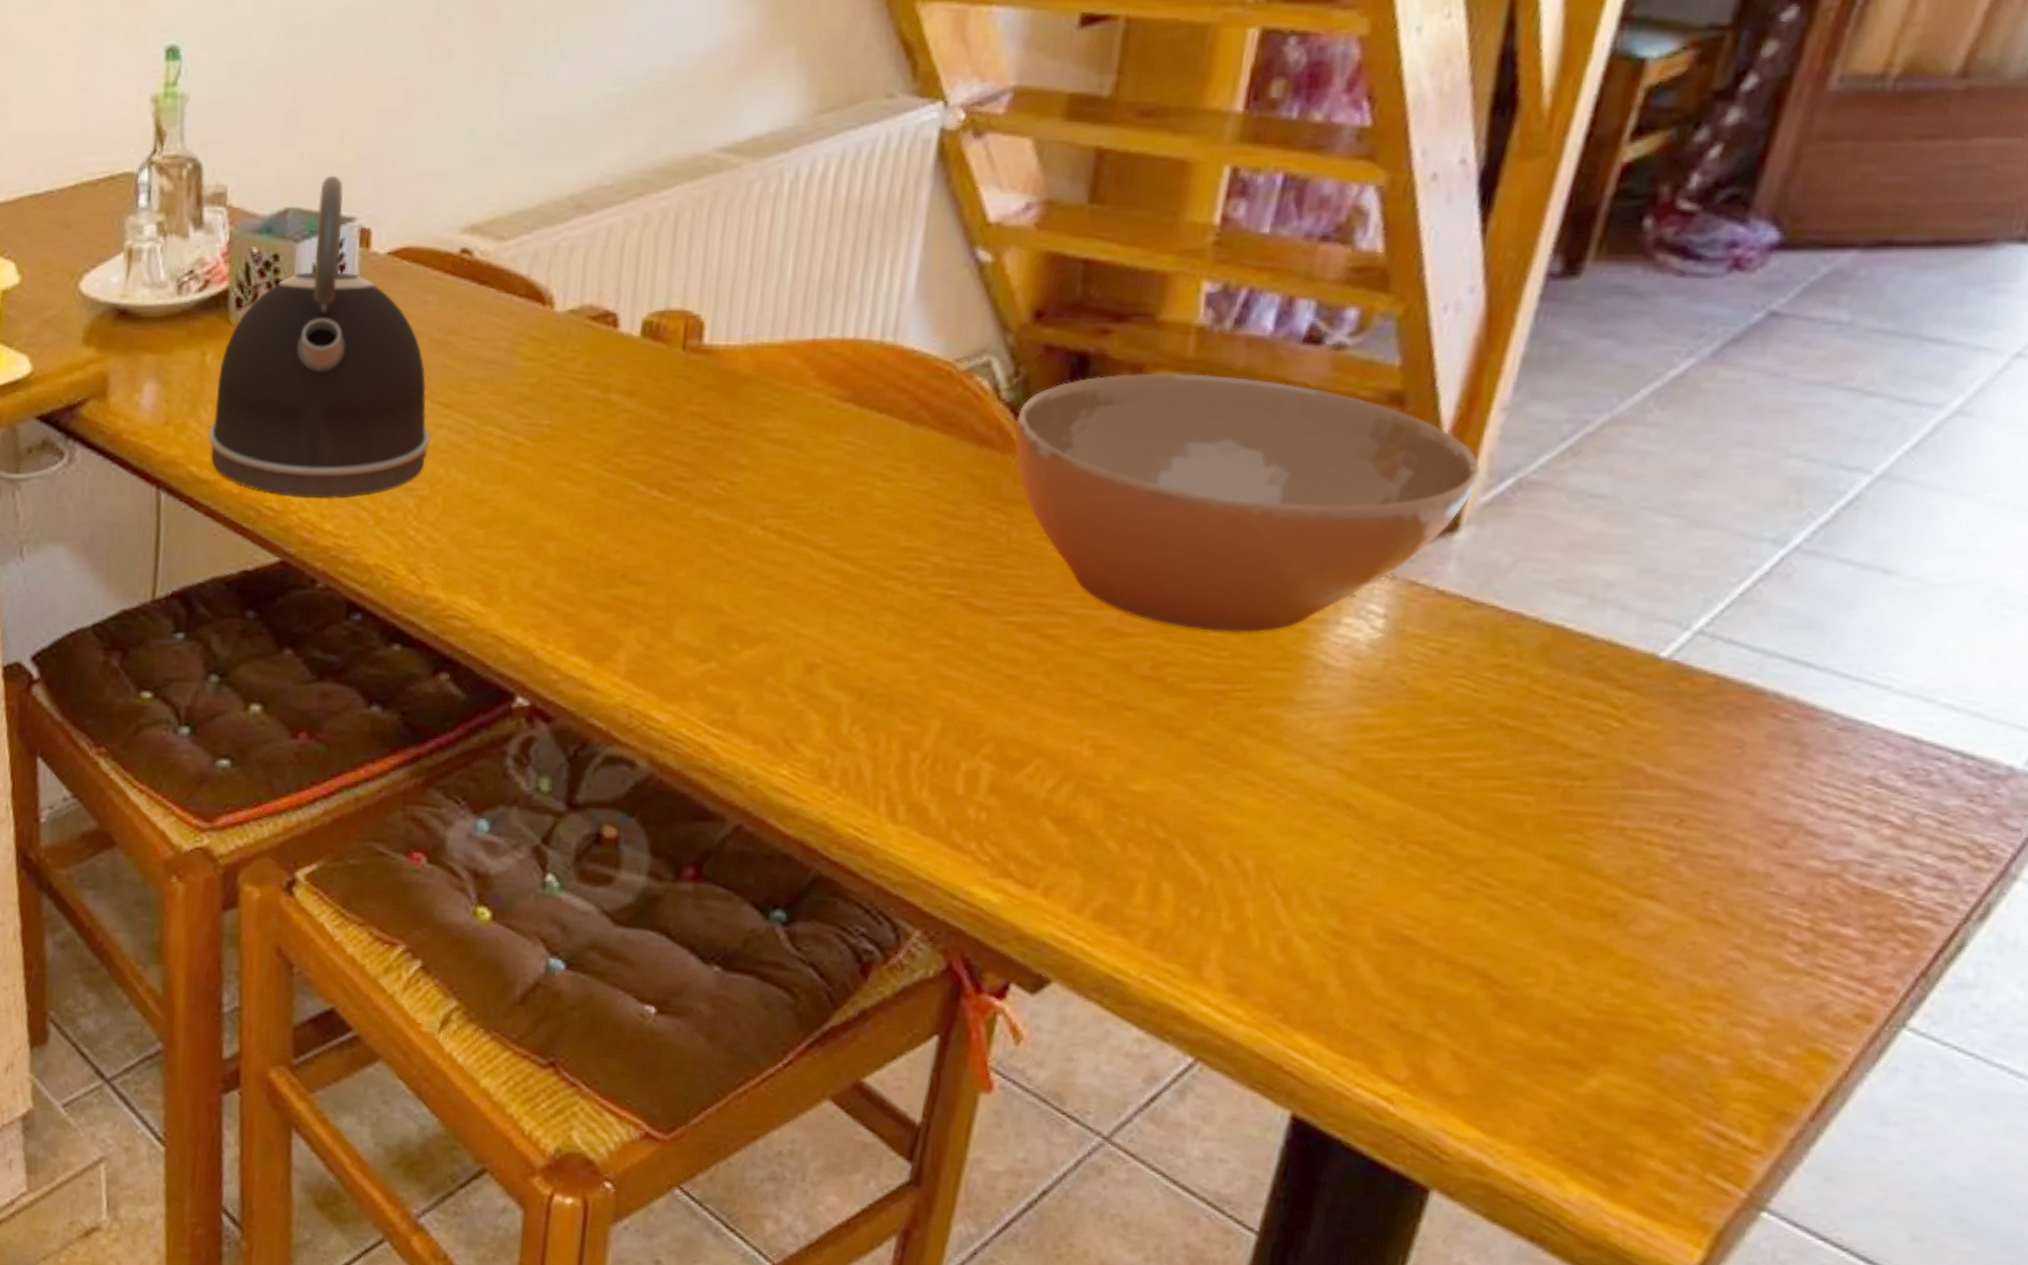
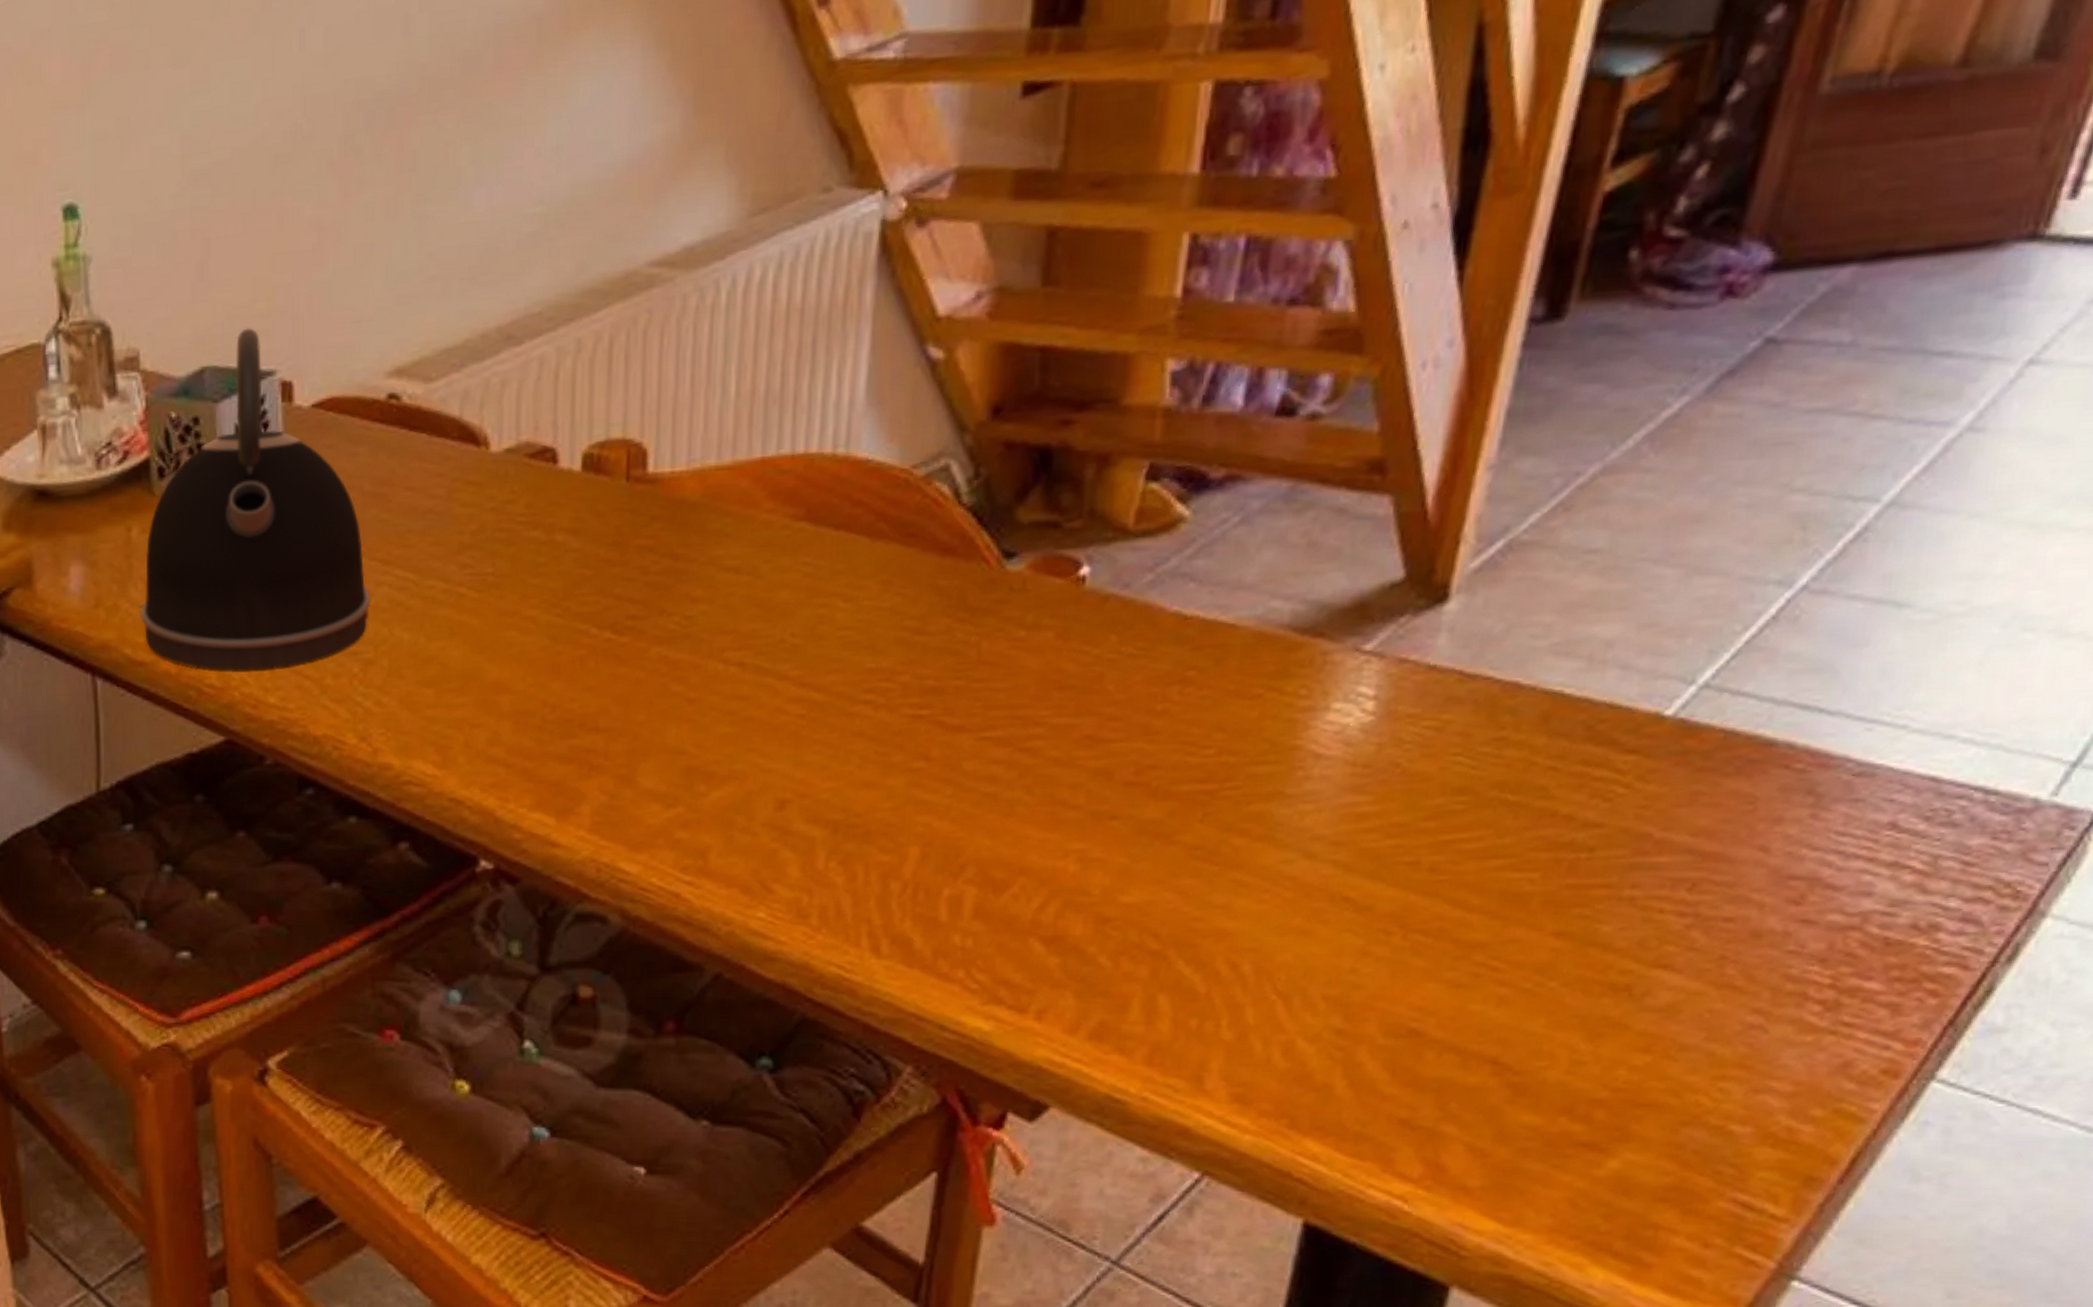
bowl: present [1014,373,1480,633] -> none [978,458,1468,730]

